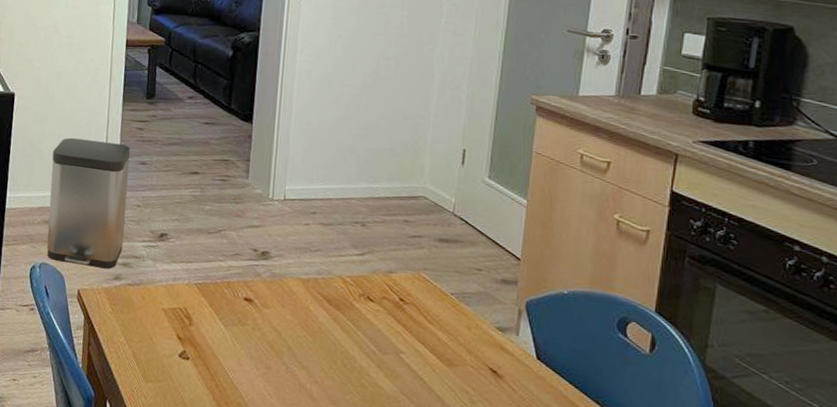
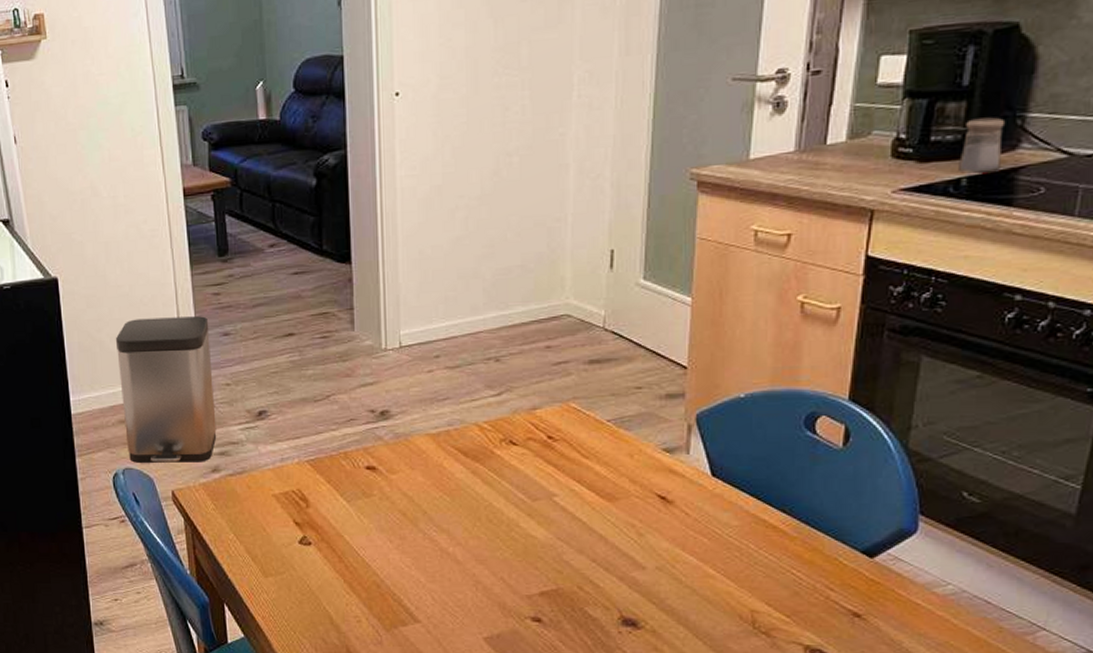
salt shaker: none [745,95,784,142] -> present [957,117,1006,175]

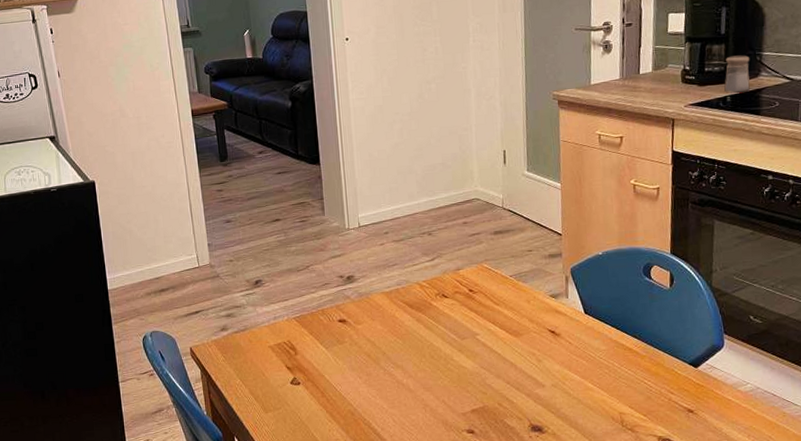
pedal bin: present [115,316,217,463] -> none [141,208,224,327]

